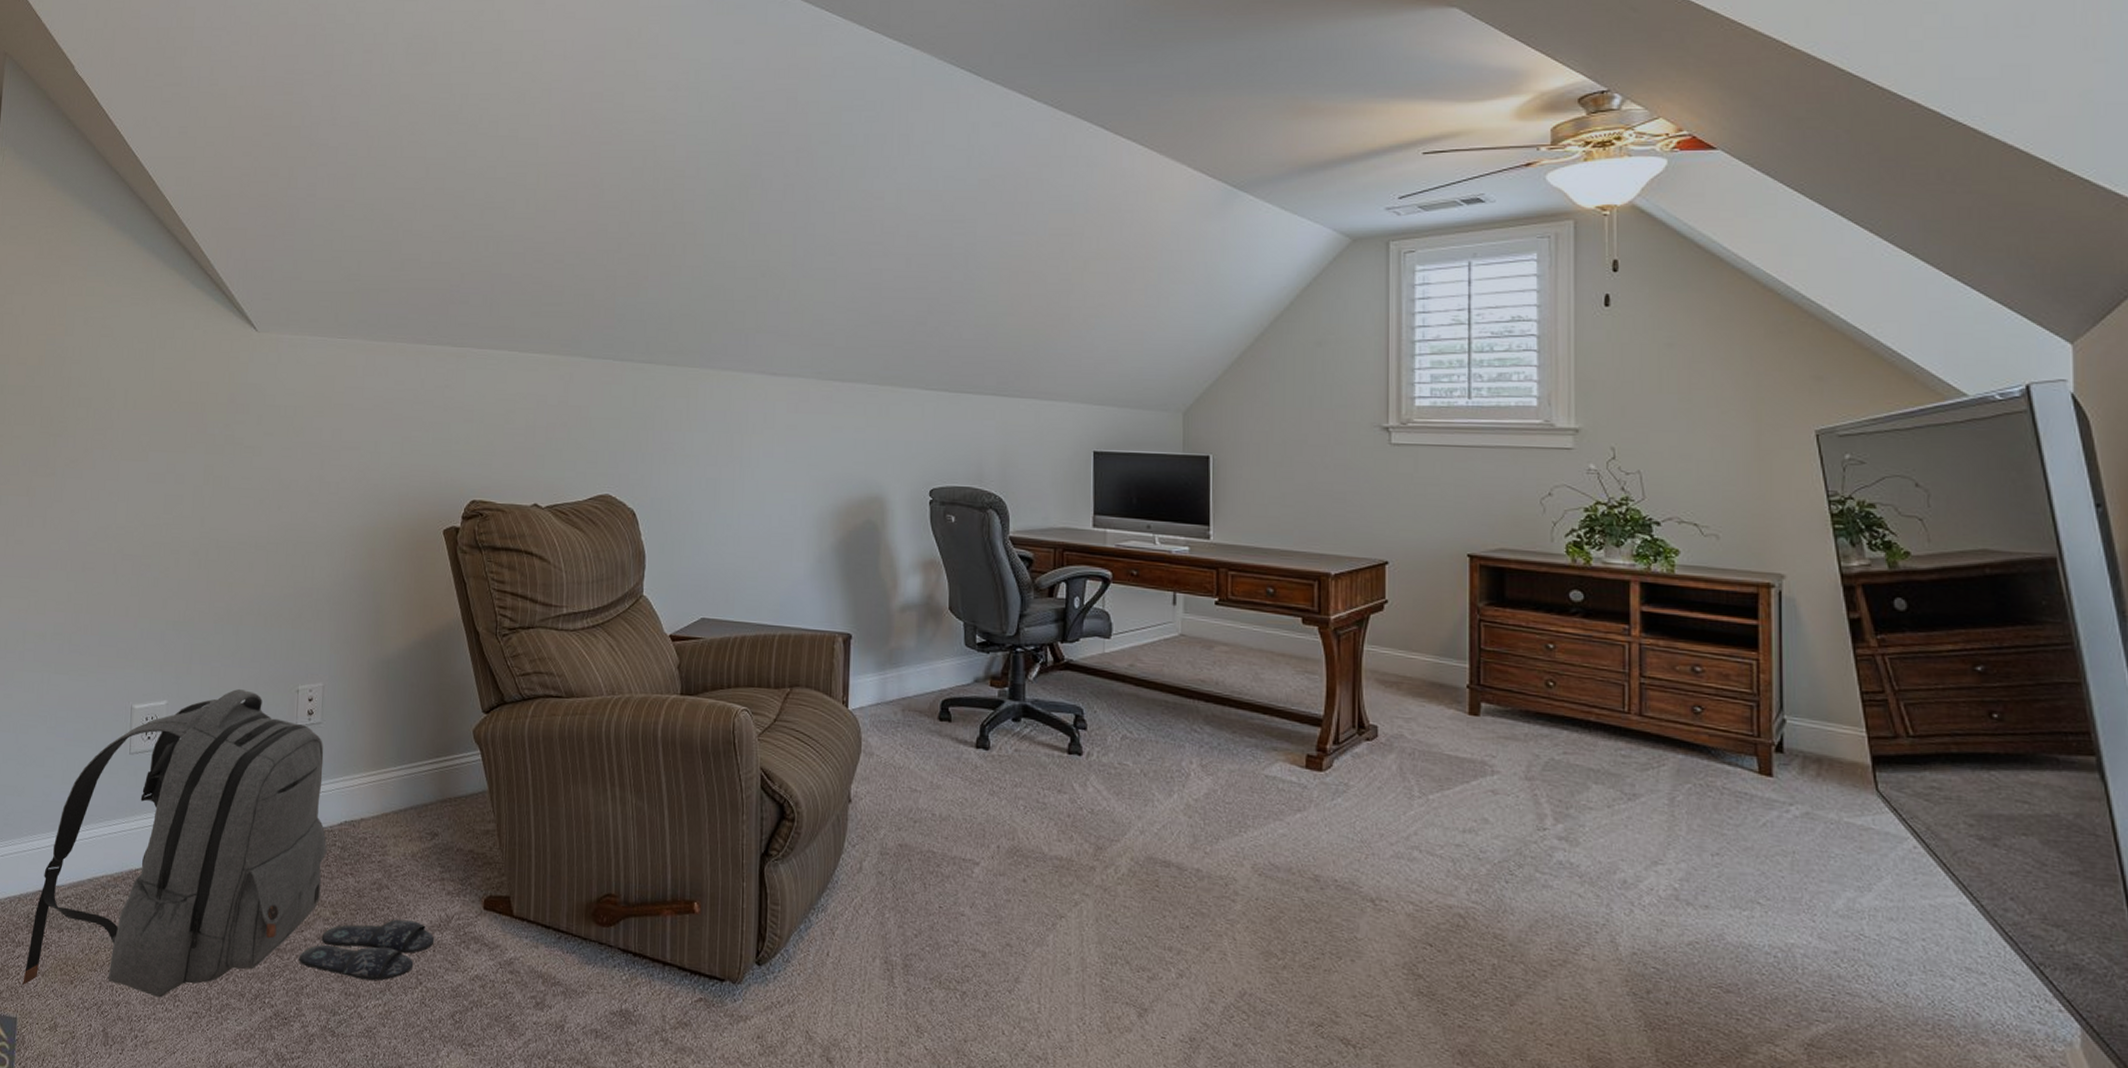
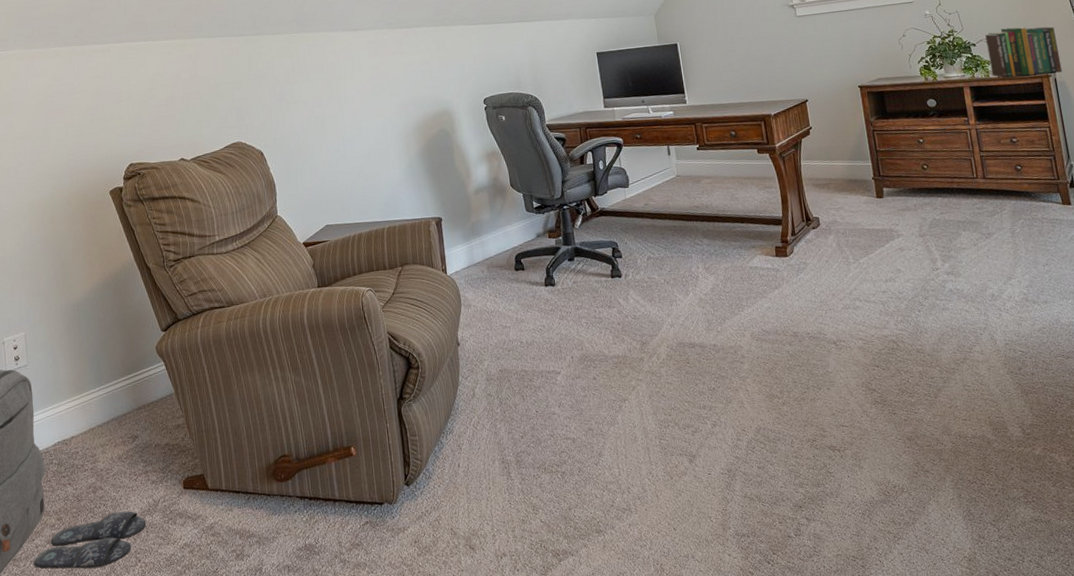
books: none [1678,506,1794,584] -> present [985,26,1063,78]

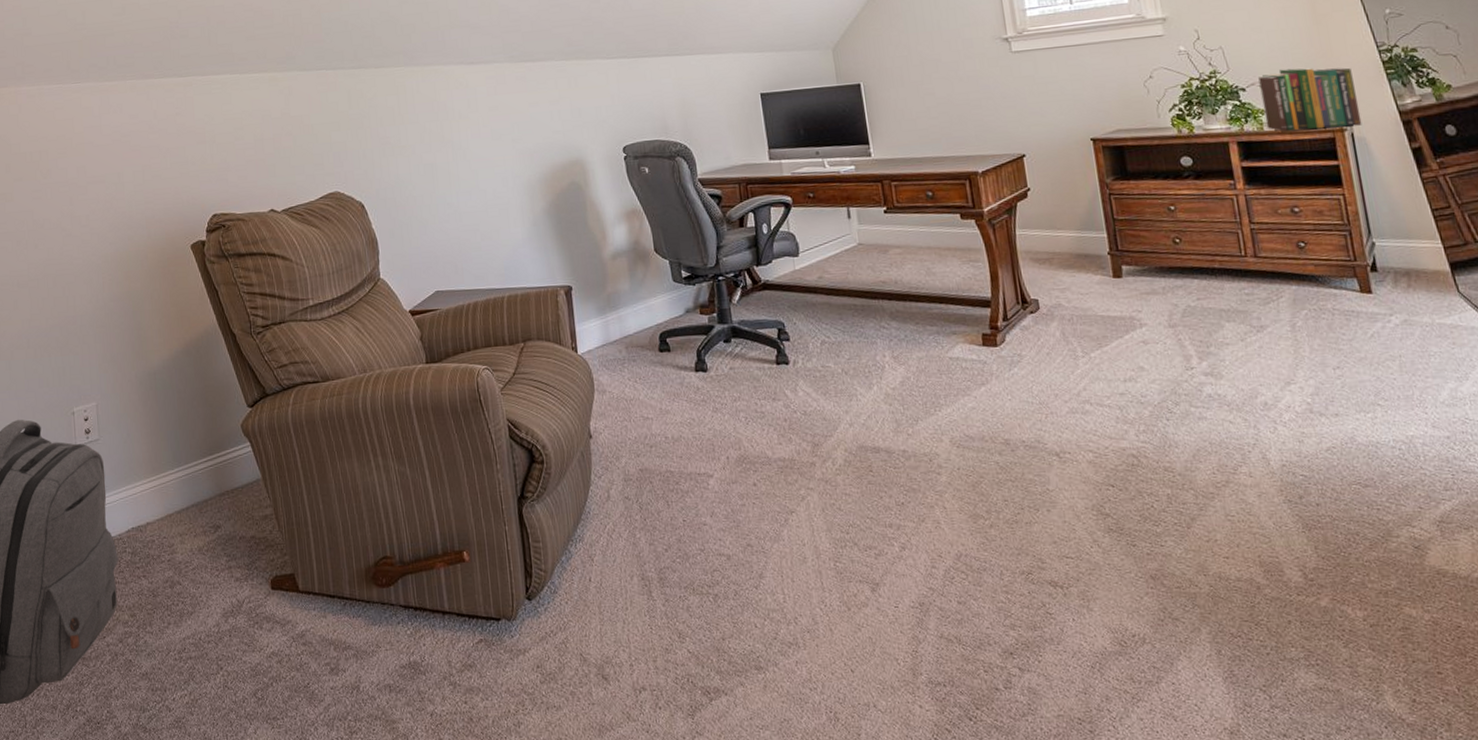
slippers: present [33,511,147,569] -> none [104,611,230,674]

